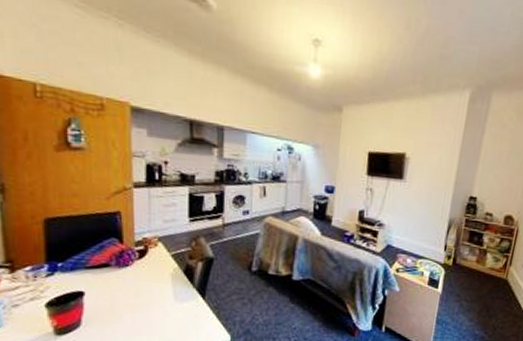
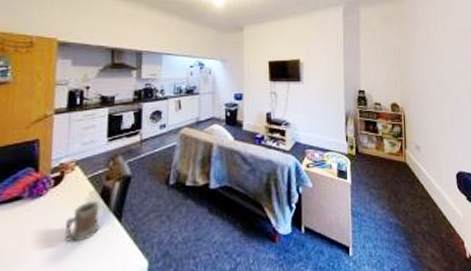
mug: none [153,276,185,311] -> present [65,200,101,242]

